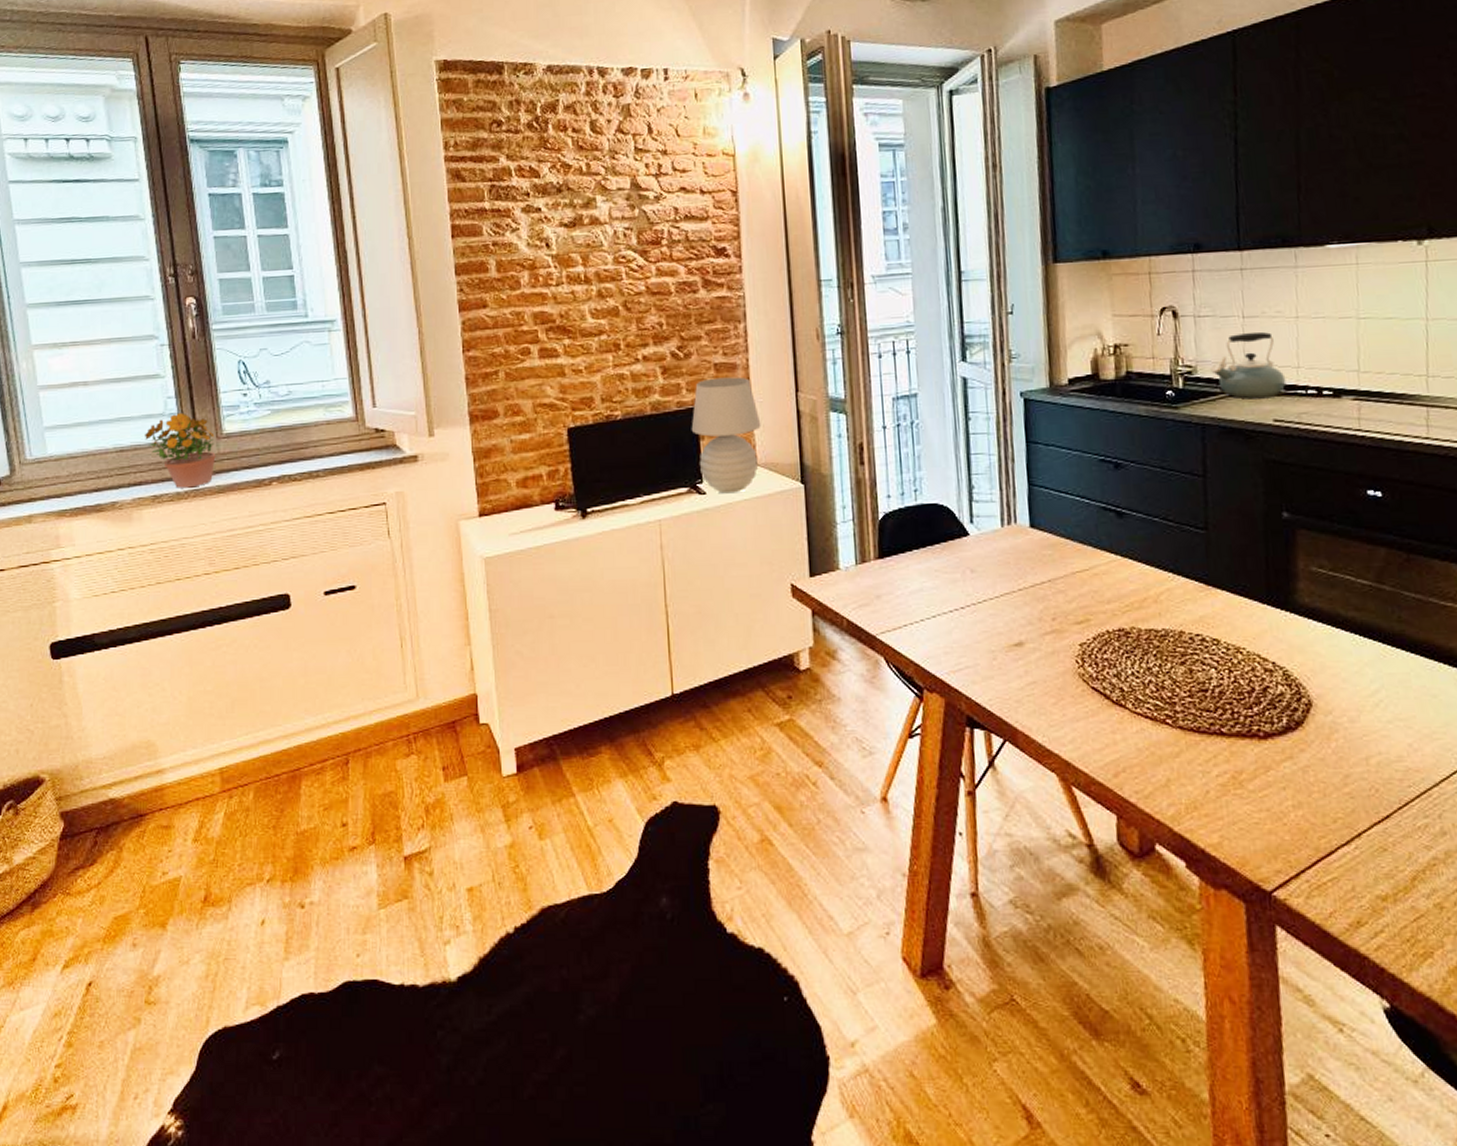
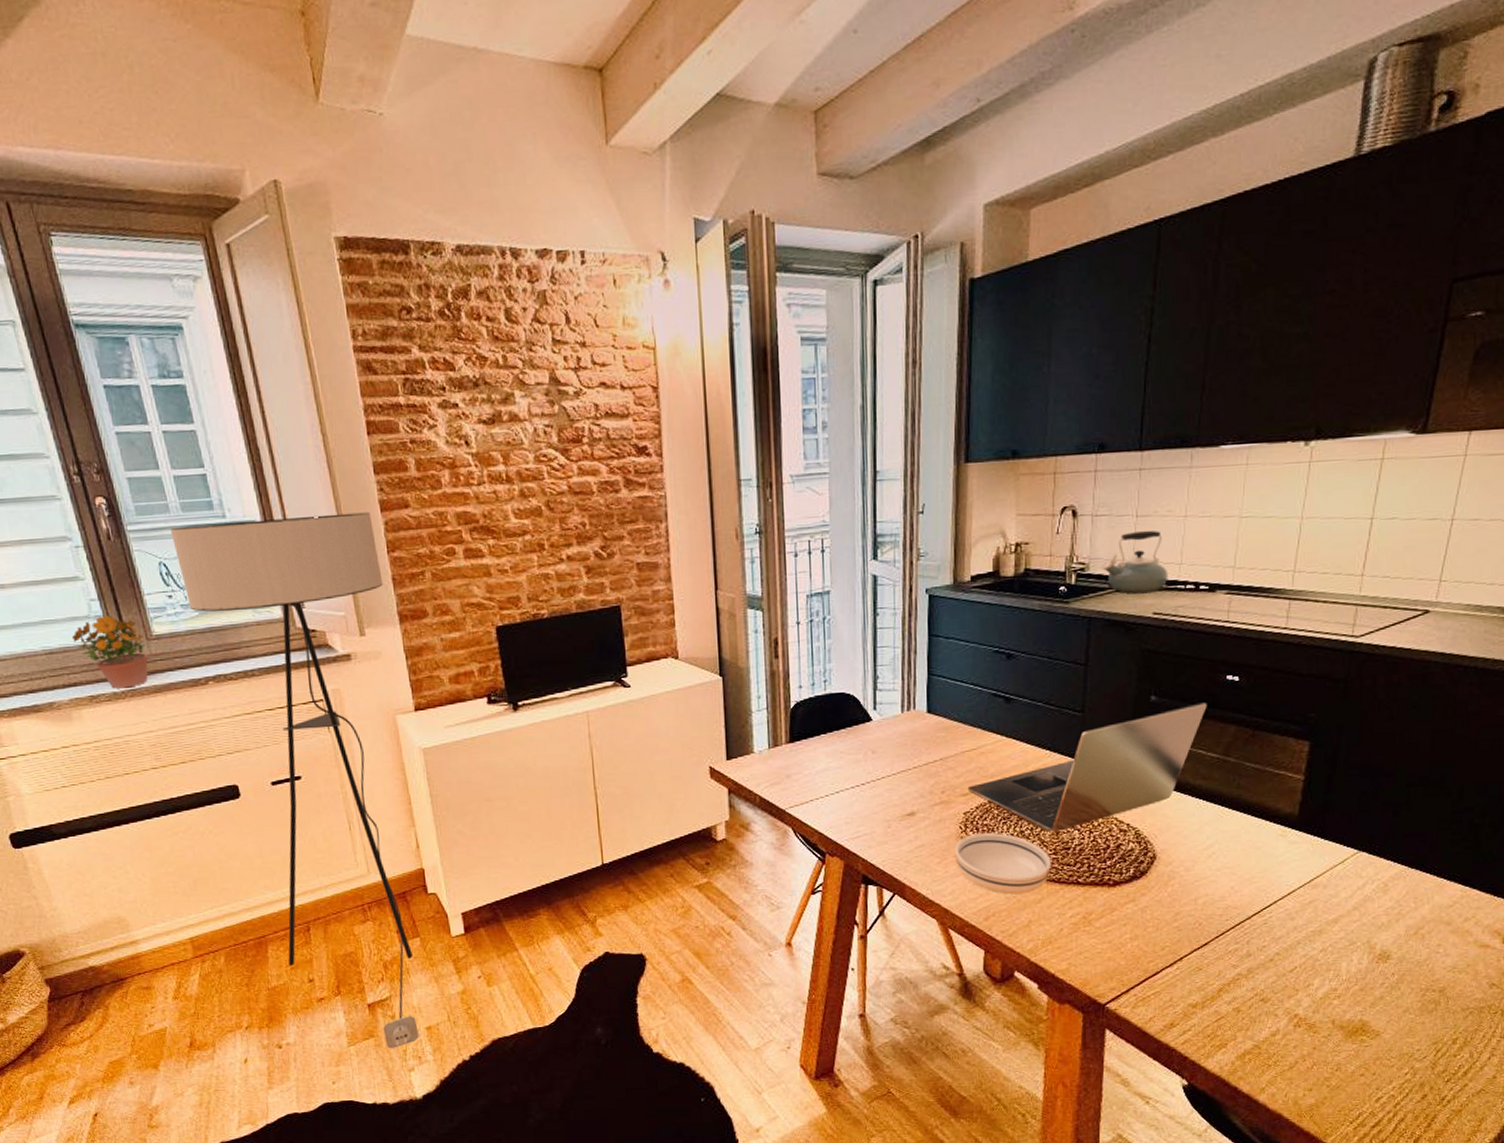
floor lamp: none [253,312,458,914] -> present [170,512,419,1049]
table lamp: present [691,377,761,494] -> none [615,576,682,687]
bowl: none [1071,668,1189,746] -> present [954,832,1052,895]
laptop: none [1081,521,1349,671] -> present [967,702,1207,833]

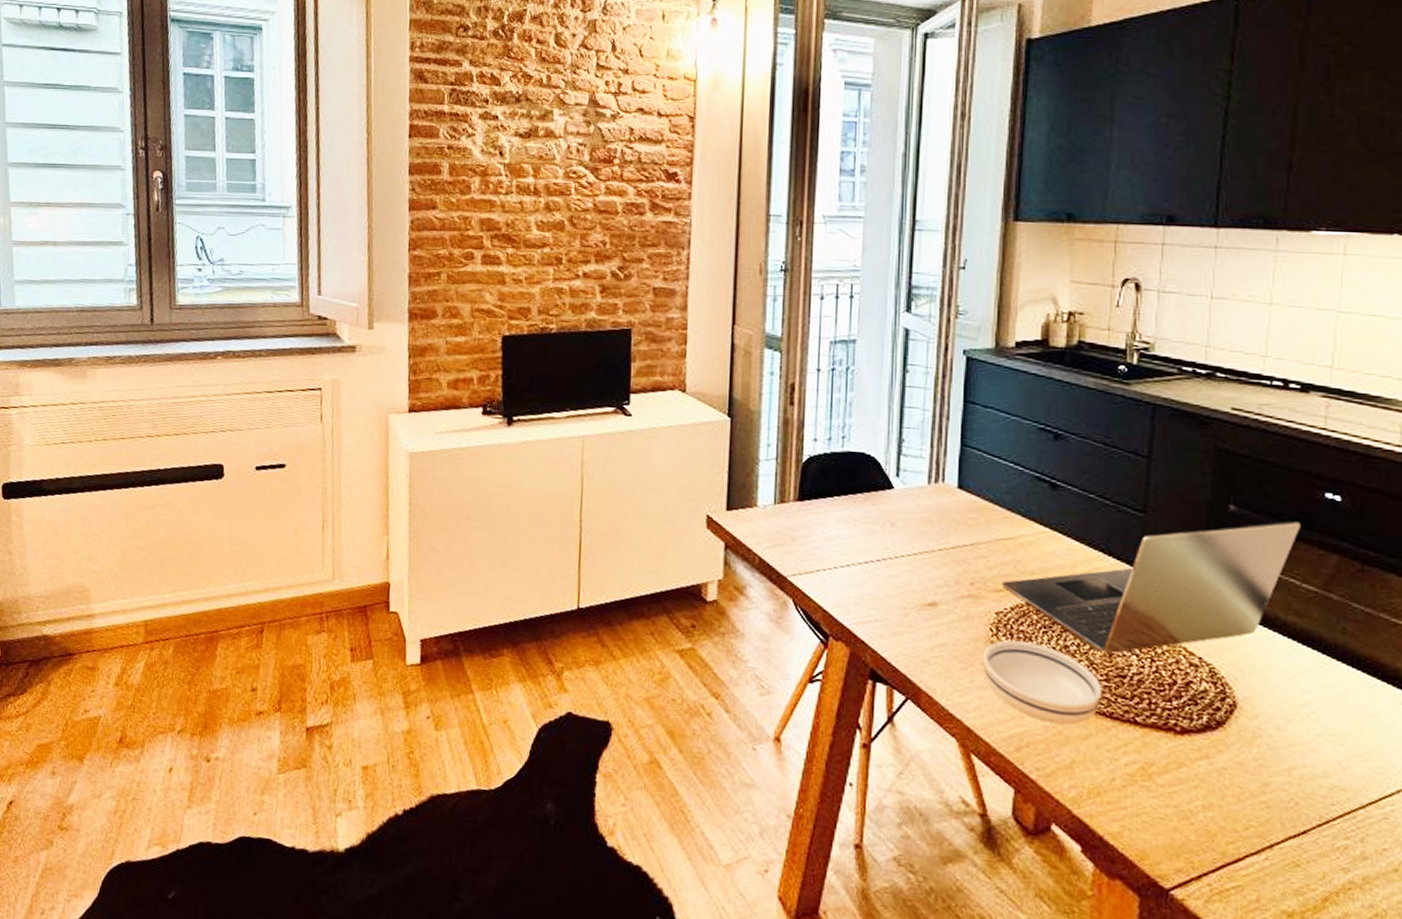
flowerpot: present [72,615,149,689] -> none [104,280,169,353]
floor lamp: present [170,512,419,1049] -> none [213,205,400,786]
kettle: present [1102,530,1169,594] -> none [1169,314,1251,385]

